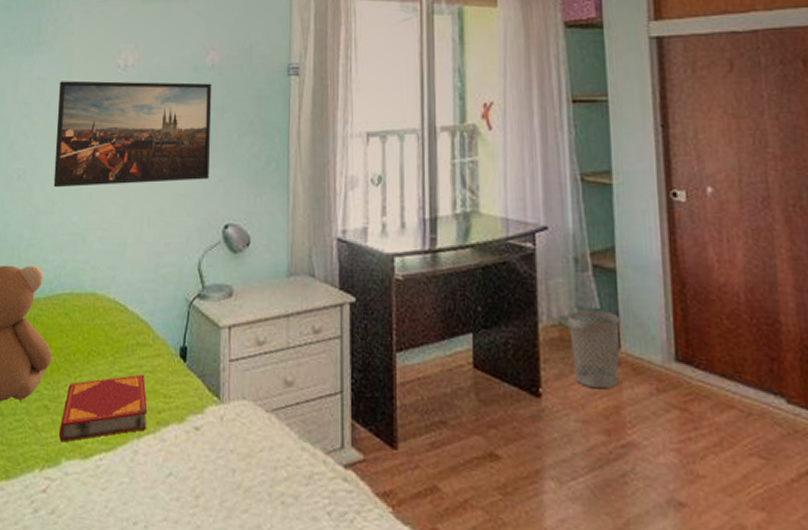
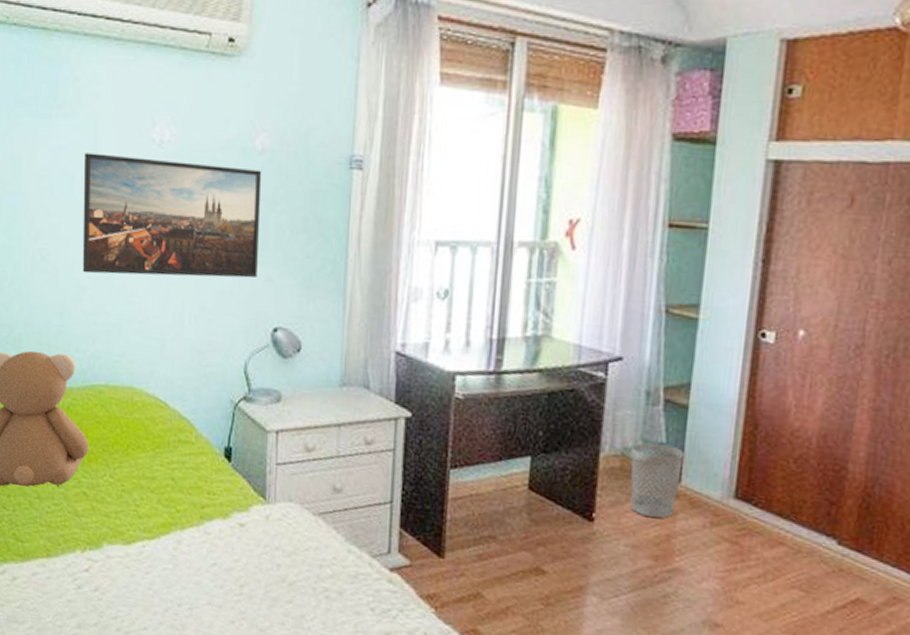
hardback book: present [58,374,148,442] -> none [99,470,191,528]

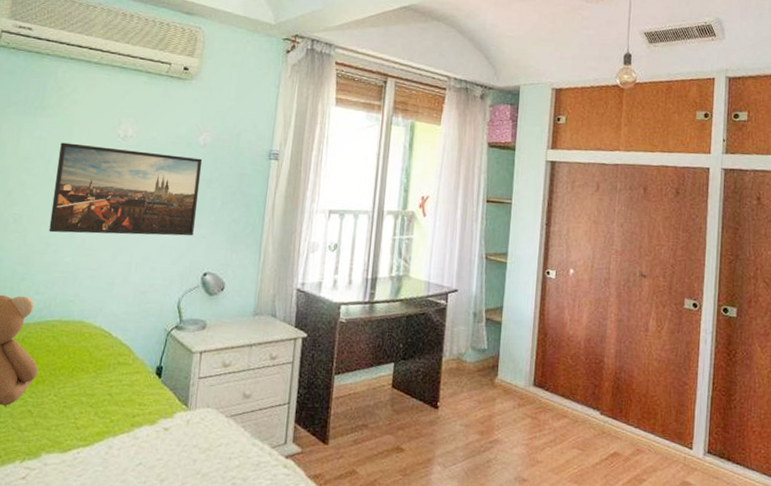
wastebasket: present [630,442,684,519] -> none [464,349,499,404]

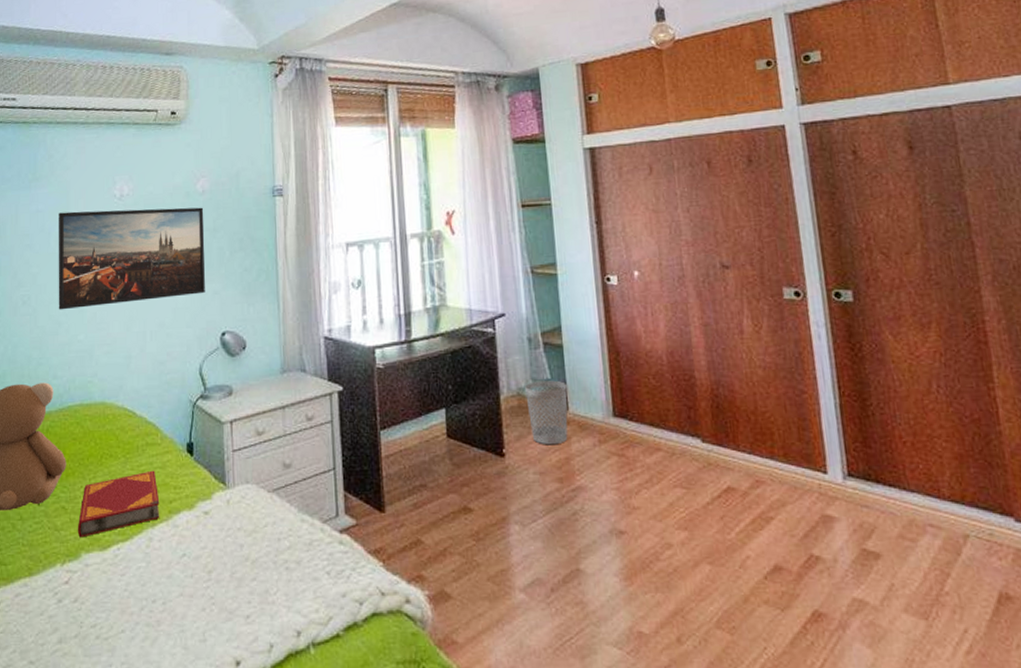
hardback book: none [40,386,124,440] -> present [77,470,160,538]
wastebasket: none [464,349,499,404] -> present [525,380,568,445]

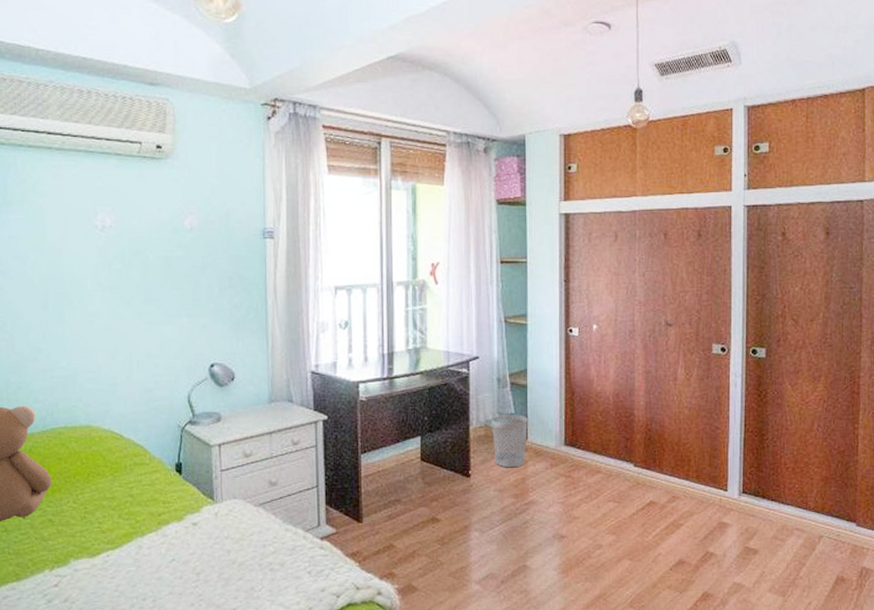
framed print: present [58,207,205,310] -> none [33,240,194,337]
hardback book: present [77,470,160,538] -> none [65,487,149,547]

